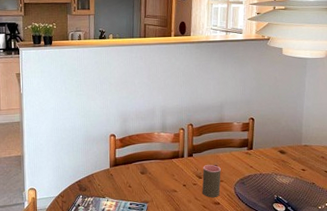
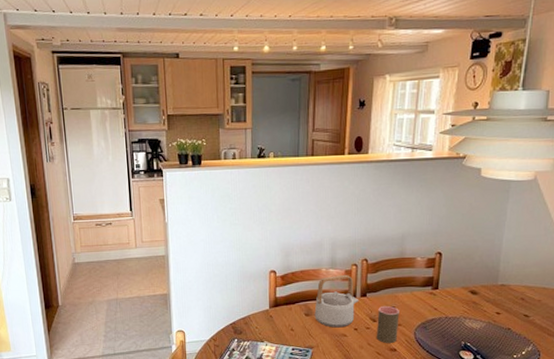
teapot: none [148,137,187,184] -> present [314,274,359,328]

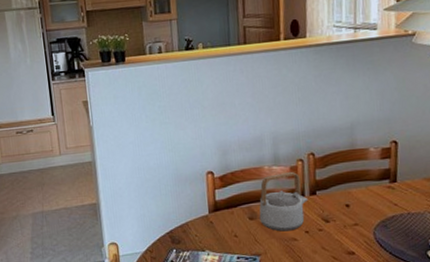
cup: present [376,306,399,344] -> none [330,204,356,247]

